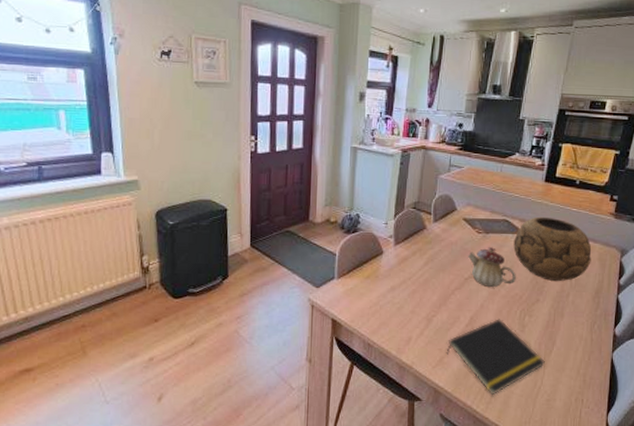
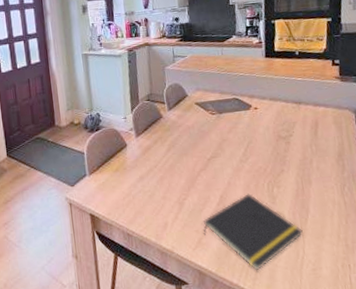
teapot: present [468,247,516,288] -> none [206,126,257,165]
decorative bowl: present [513,216,592,282] -> none [247,89,327,151]

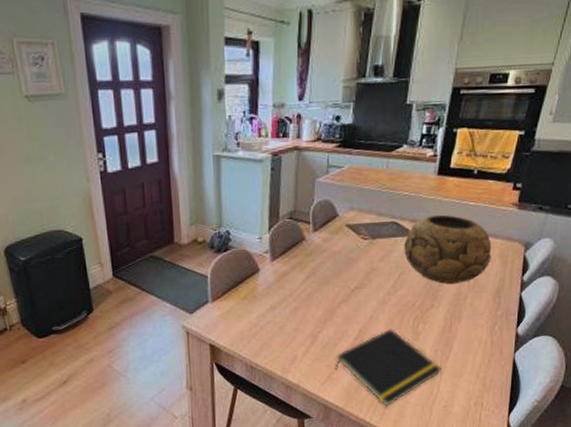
decorative bowl: none [247,89,327,151] -> present [404,214,492,285]

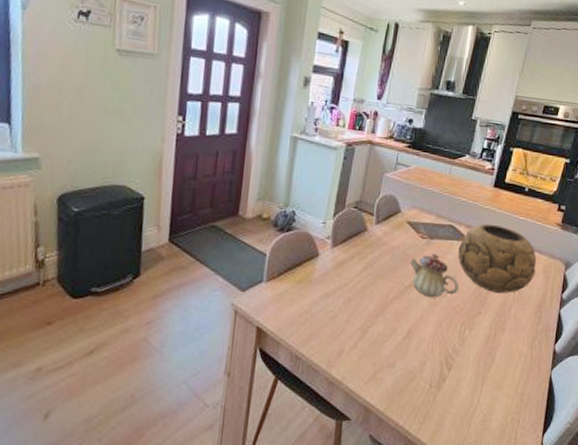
notepad: present [335,329,441,406] -> none [380,331,483,414]
teapot: none [354,253,408,297] -> present [410,254,459,298]

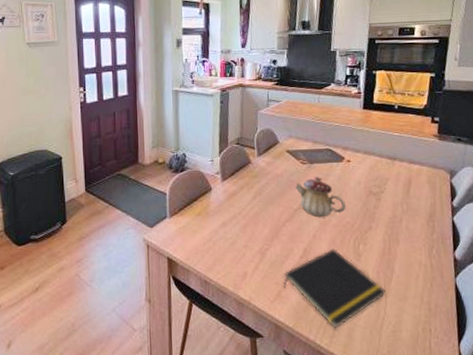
notepad: none [380,331,483,414] -> present [283,249,386,328]
decorative bowl: present [458,223,537,294] -> none [339,143,421,208]

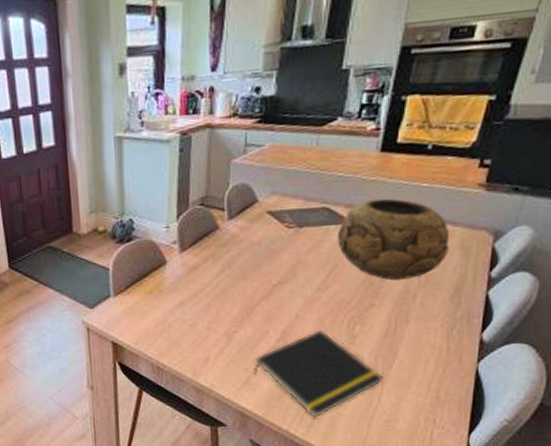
teapot: present [295,177,346,218] -> none [276,244,342,294]
decorative bowl: none [339,143,421,208] -> present [338,198,450,281]

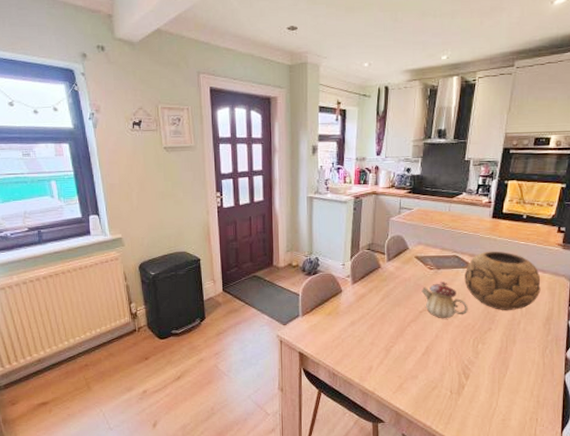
notepad: present [253,330,383,417] -> none [405,347,499,416]
teapot: none [276,244,342,294] -> present [421,282,468,319]

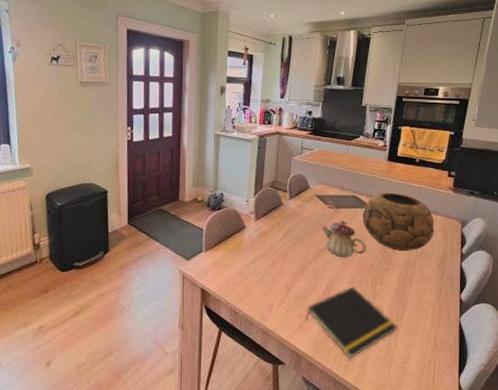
notepad: none [405,347,499,416] -> present [305,287,397,358]

